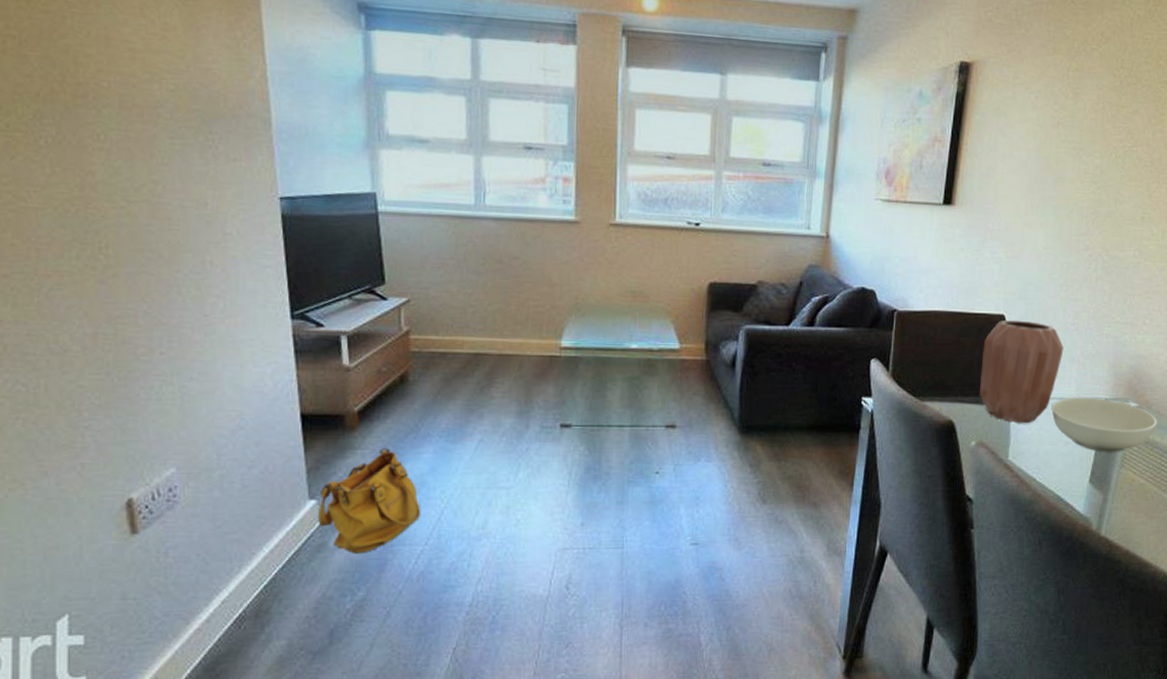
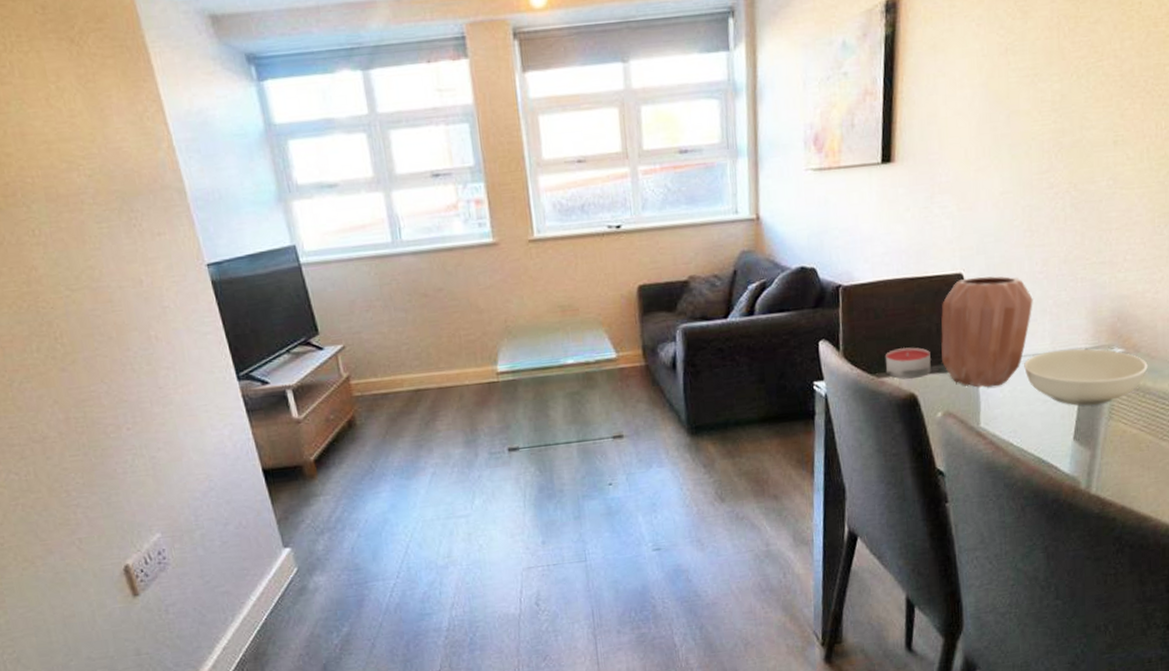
handbag: present [318,448,420,554] -> none [292,491,388,594]
candle: none [928,376,970,406] -> present [885,347,931,380]

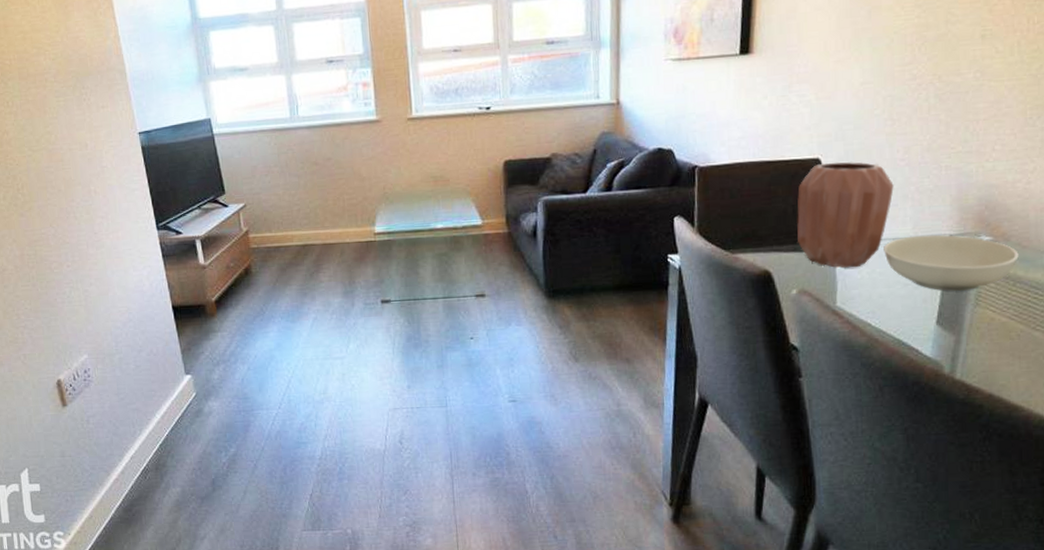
candle: present [885,347,931,380] -> none [740,226,786,257]

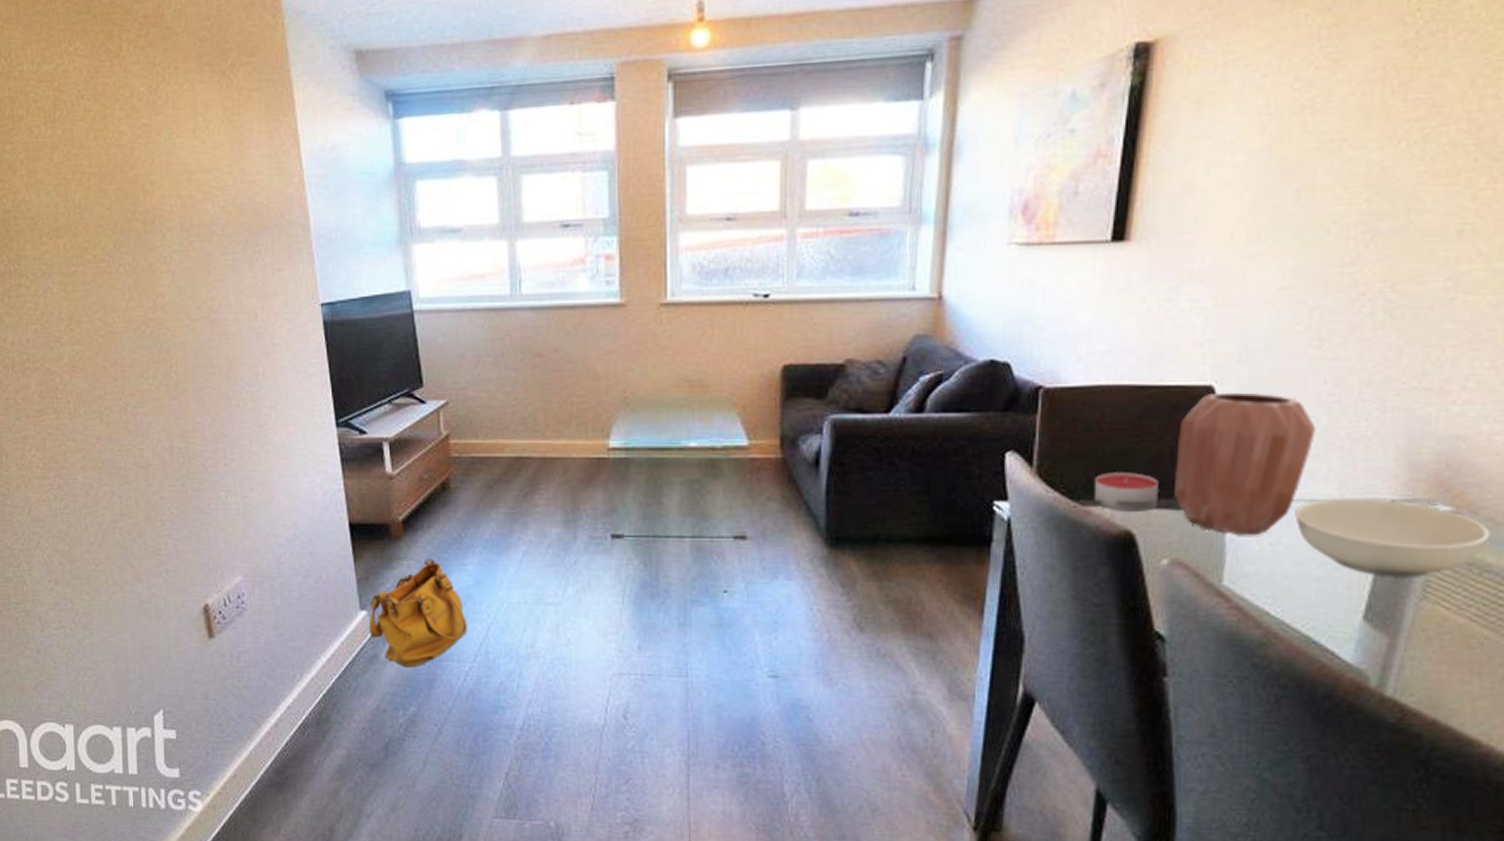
handbag: none [193,330,272,418] -> present [369,559,467,668]
candle: none [740,226,786,257] -> present [1093,472,1158,512]

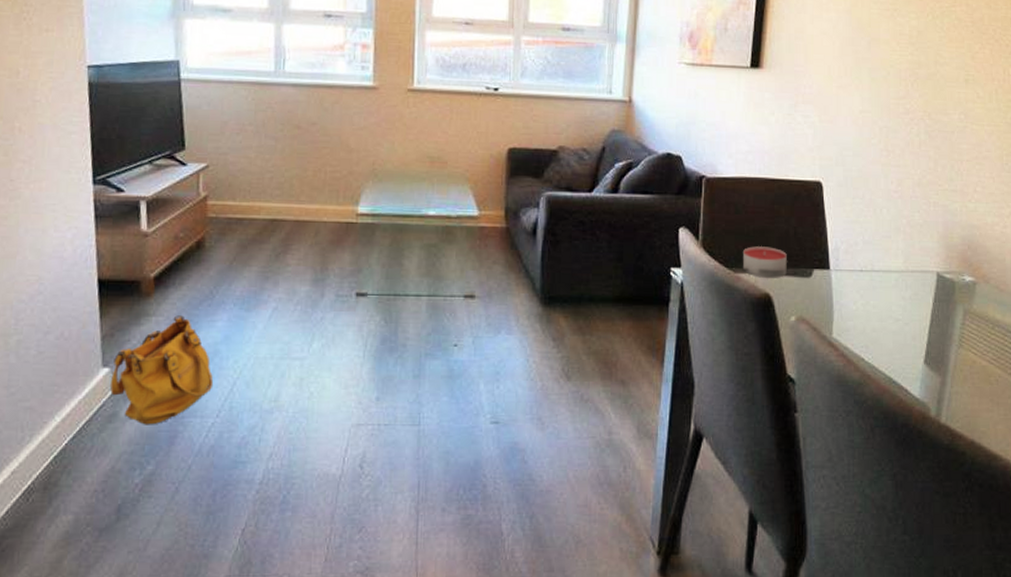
vase: present [1174,392,1316,534] -> none [798,186,888,297]
bowl: present [1295,498,1490,578] -> none [877,270,997,331]

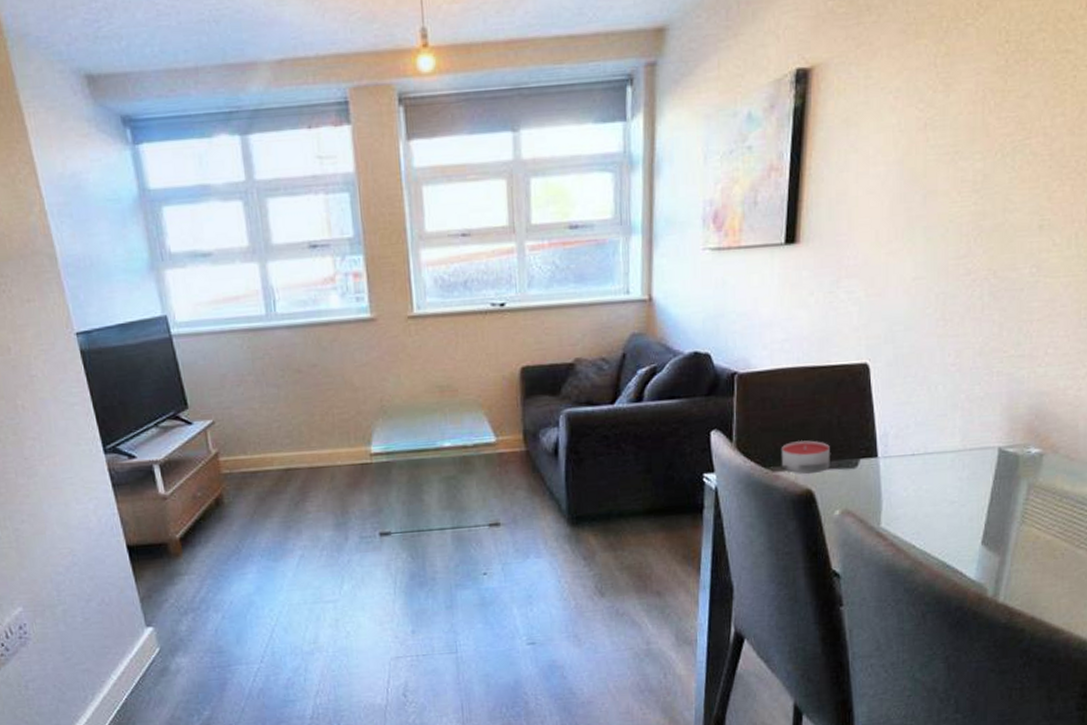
handbag: present [110,315,213,425] -> none [155,572,252,676]

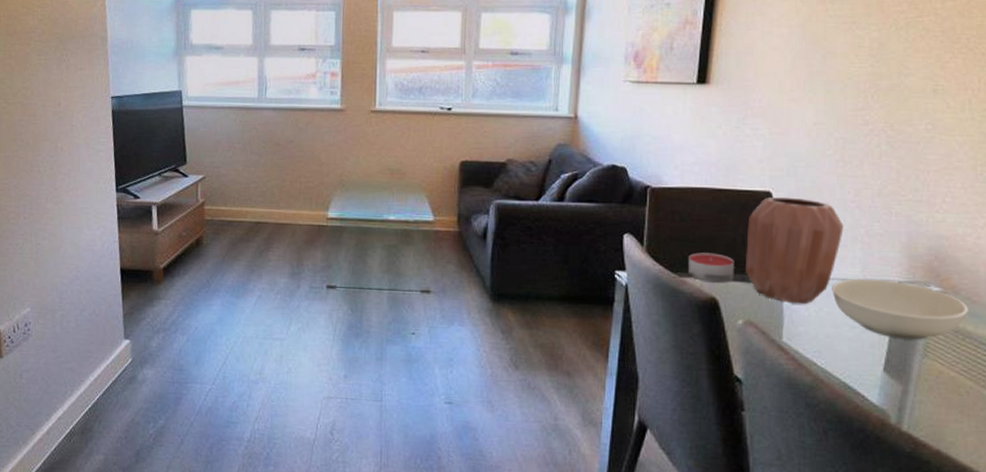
vase: none [842,367,944,485] -> present [746,196,844,303]
bowl: none [931,447,1067,509] -> present [832,278,968,341]

